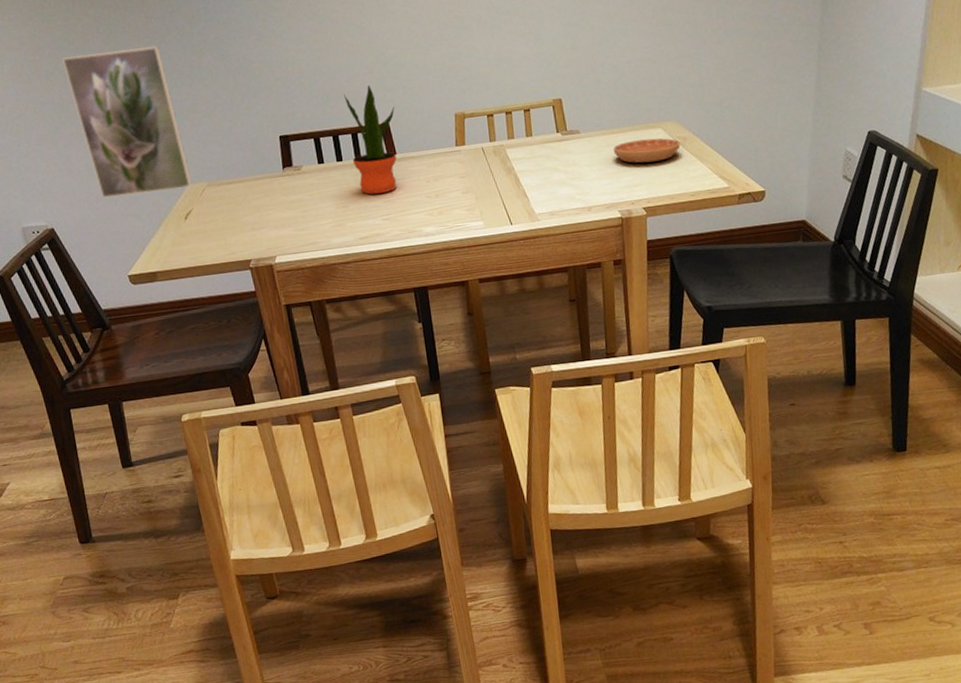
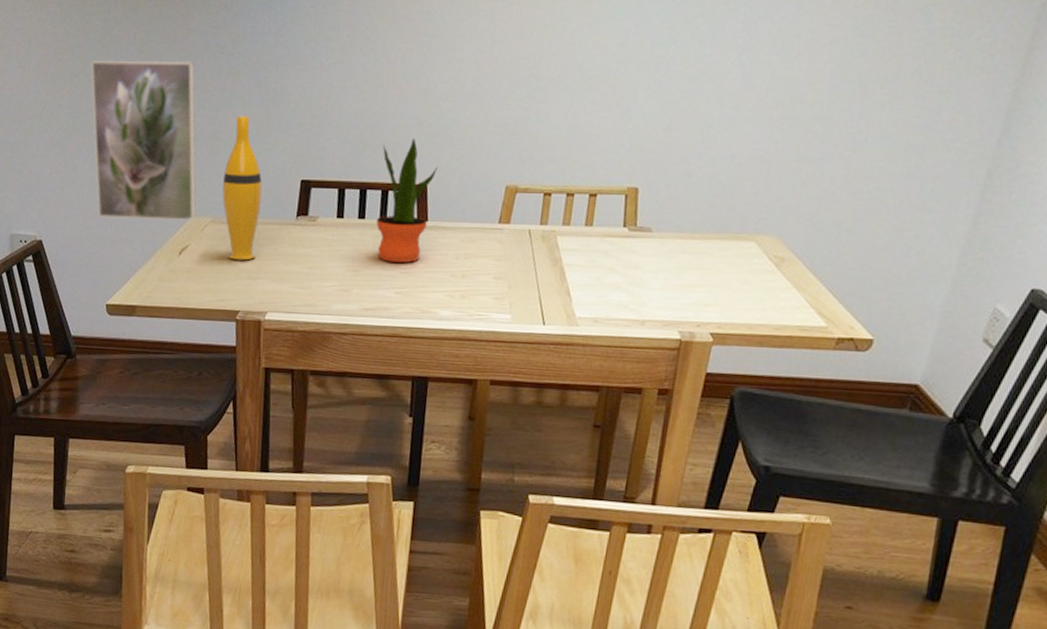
vase: none [208,87,255,216] -> present [222,116,262,261]
saucer: present [613,138,680,163] -> none [688,251,776,281]

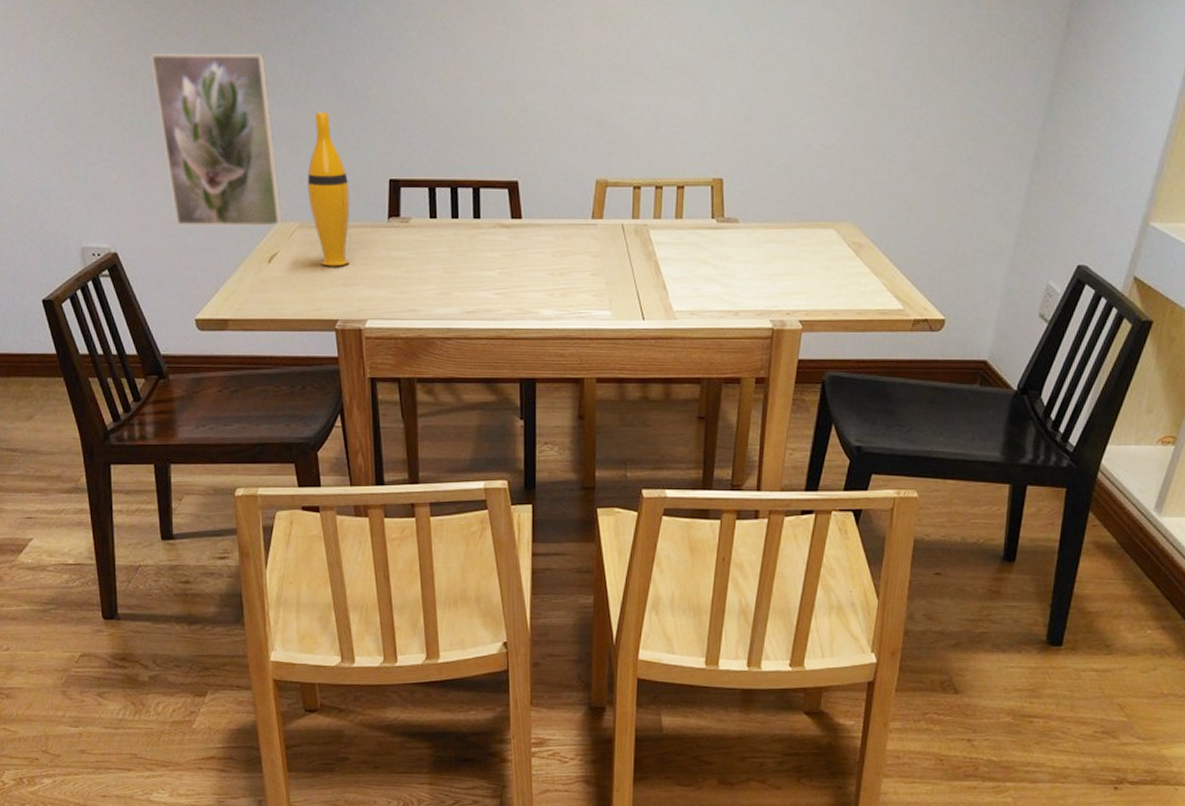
potted plant: present [376,139,438,263] -> none [470,133,528,262]

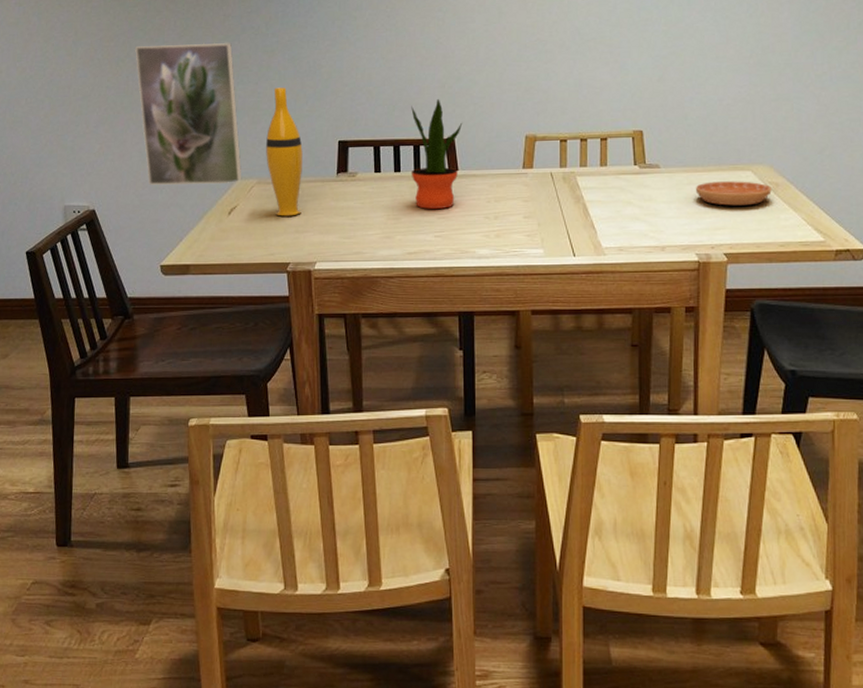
potted plant: none [470,133,528,262] -> present [411,99,463,209]
saucer: none [774,240,854,268] -> present [695,181,772,206]

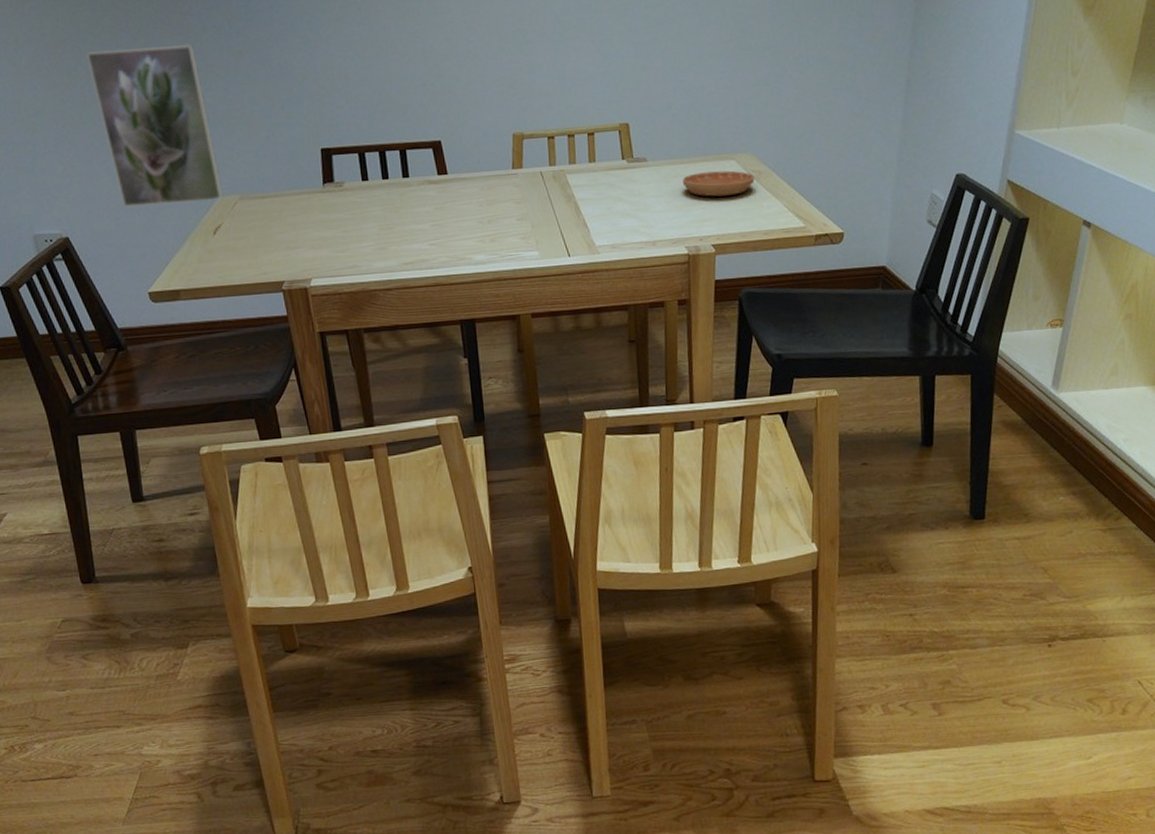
vase: present [266,87,304,217] -> none [244,92,290,233]
potted plant: present [411,99,463,209] -> none [393,99,448,217]

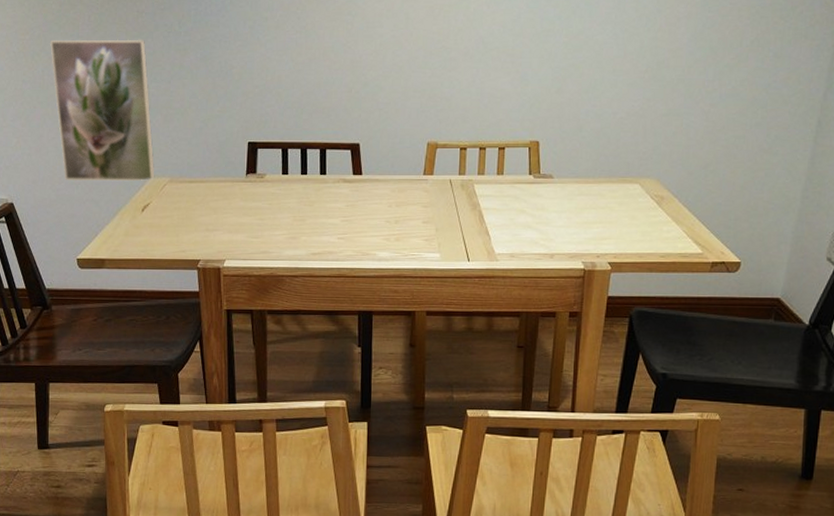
saucer: present [682,170,755,197] -> none [585,193,657,217]

